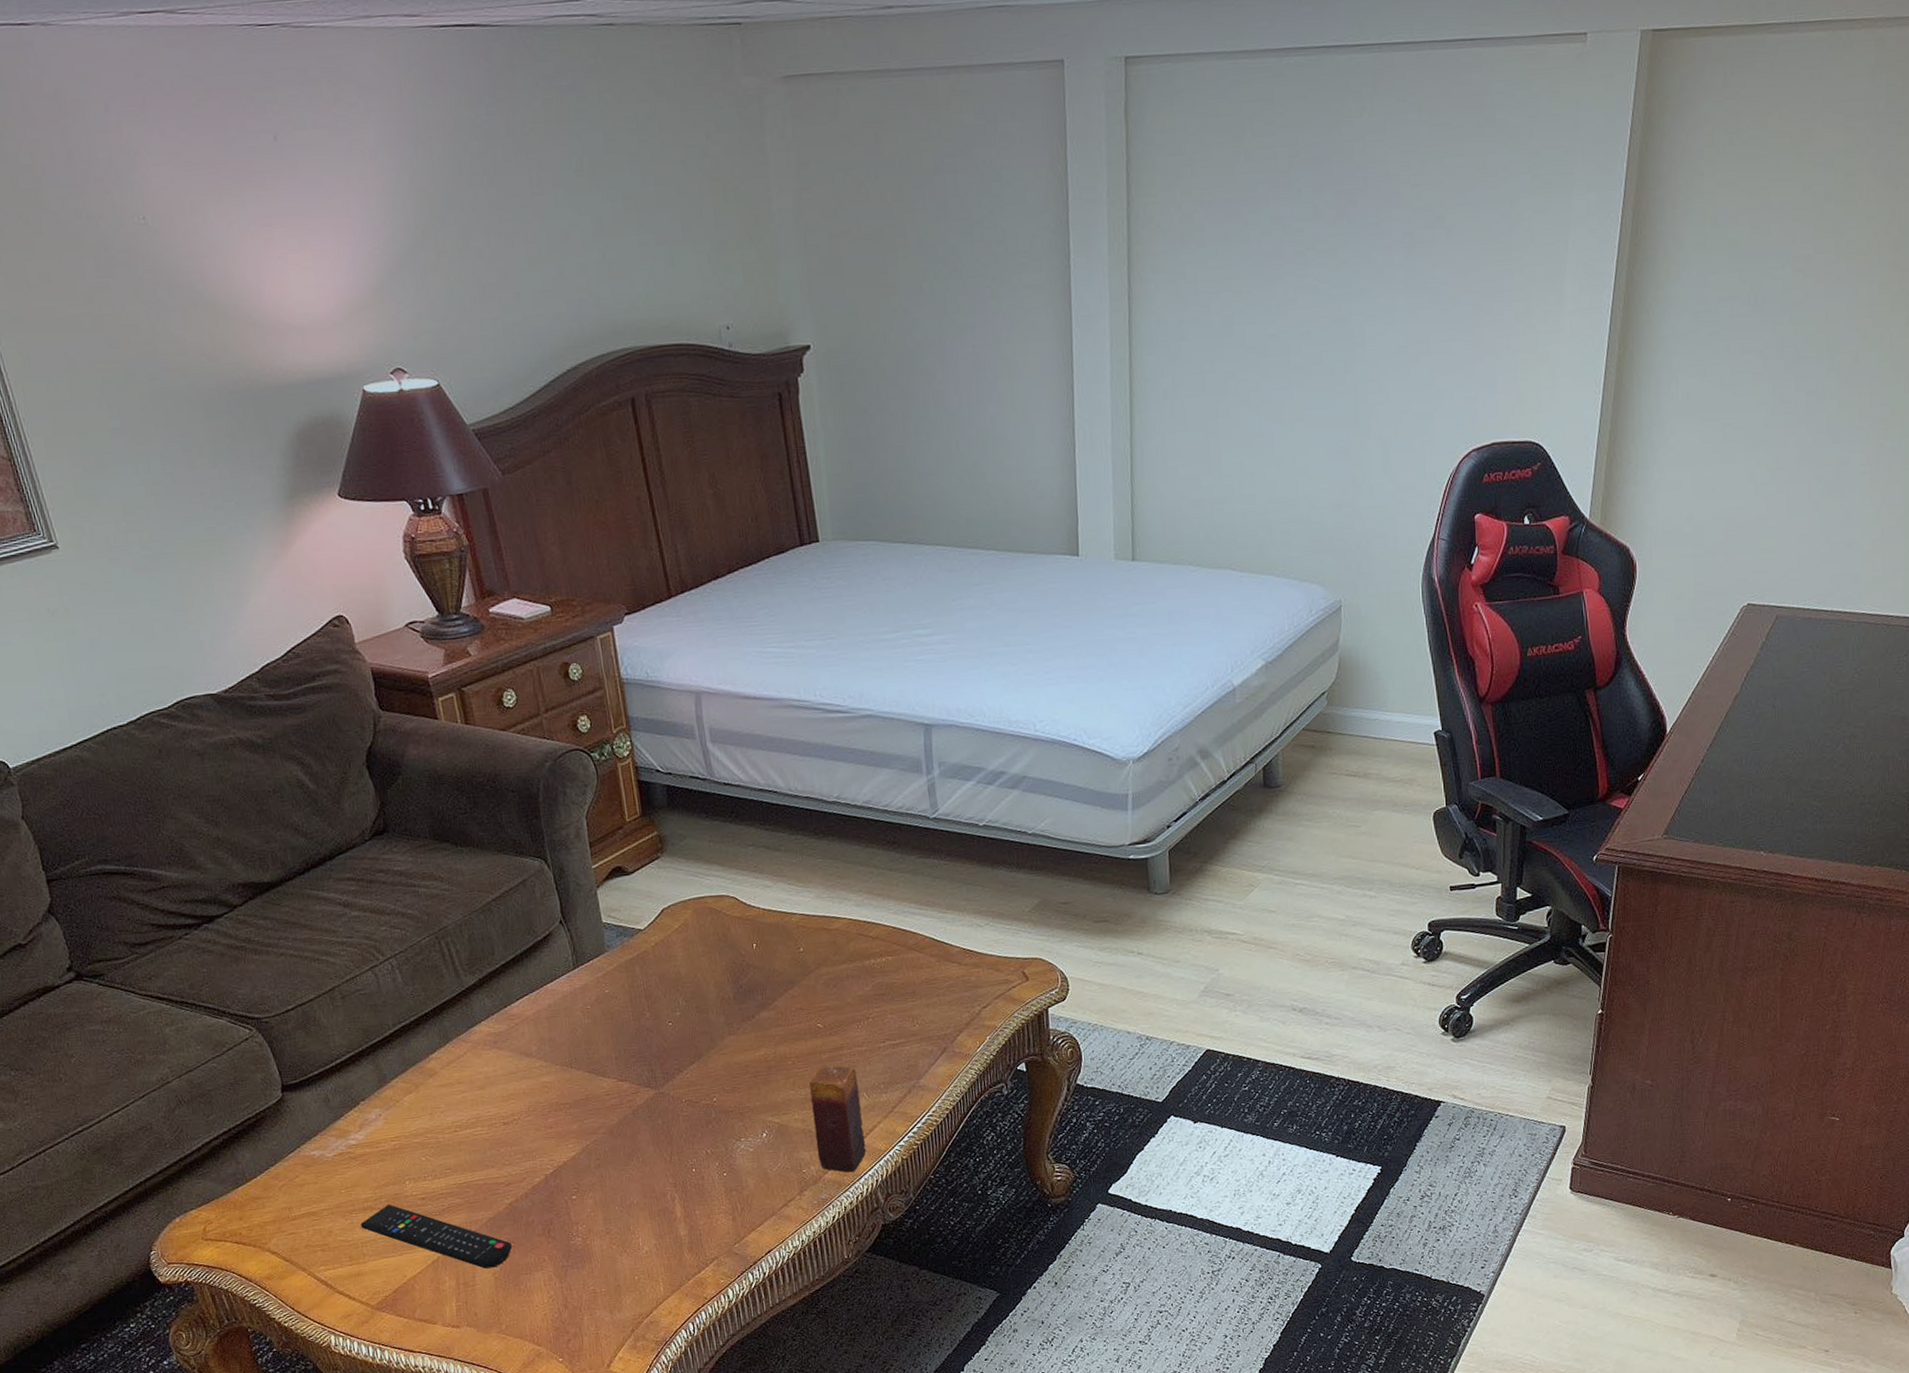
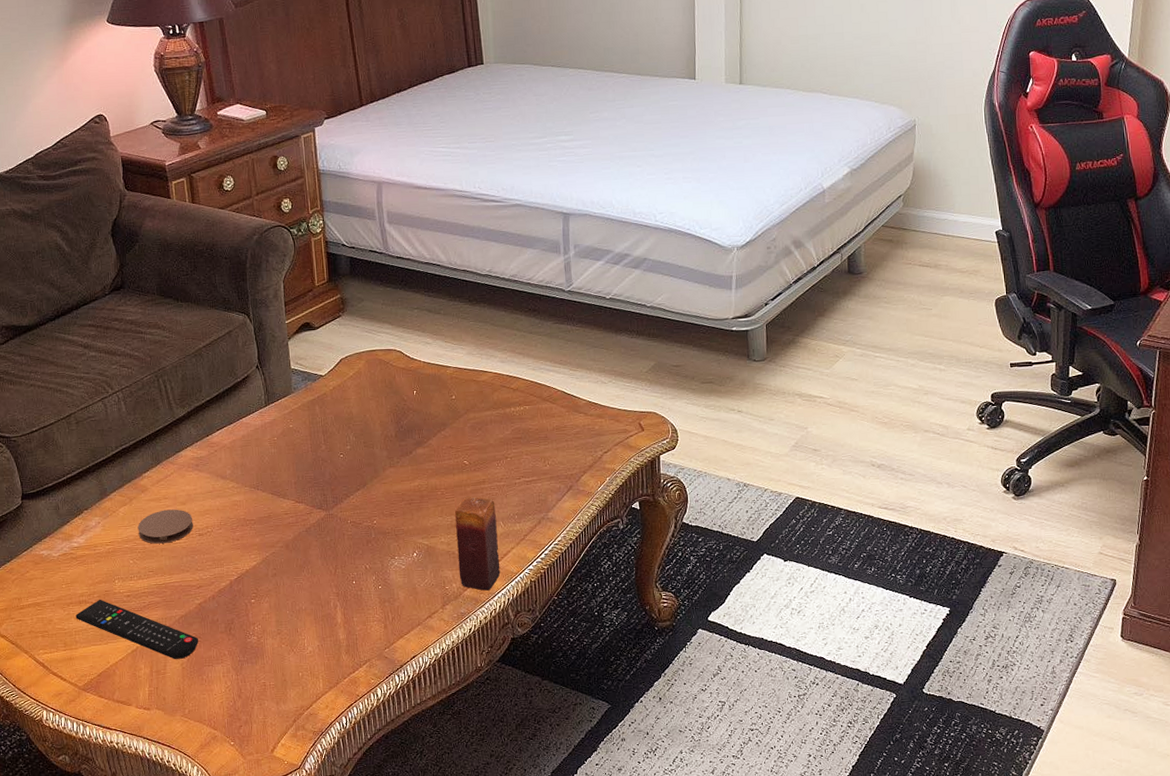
coaster: none [428,1095,496,1137] -> present [137,509,193,544]

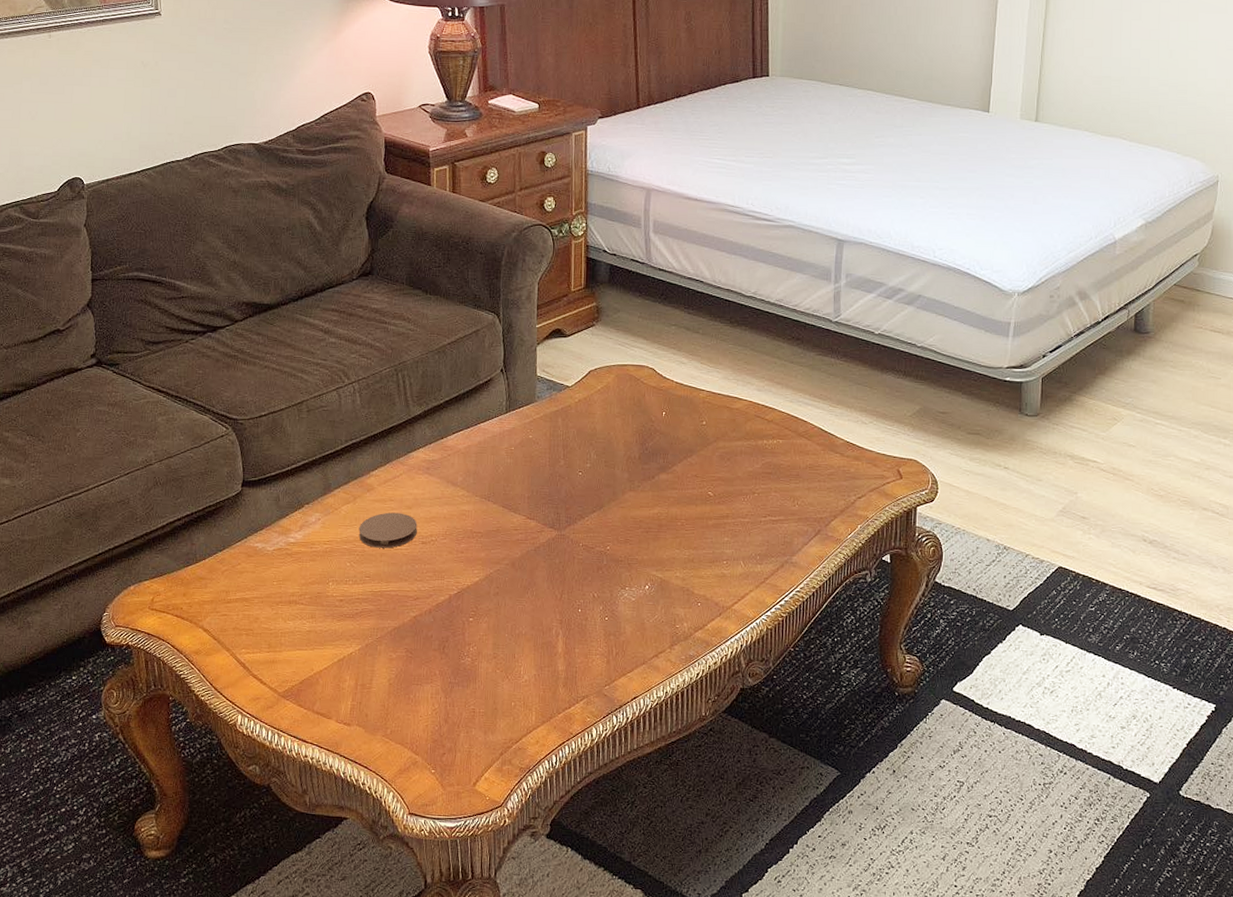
remote control: present [75,599,198,659] -> none [283,600,409,674]
candle: present [454,496,501,591] -> none [691,530,737,634]

